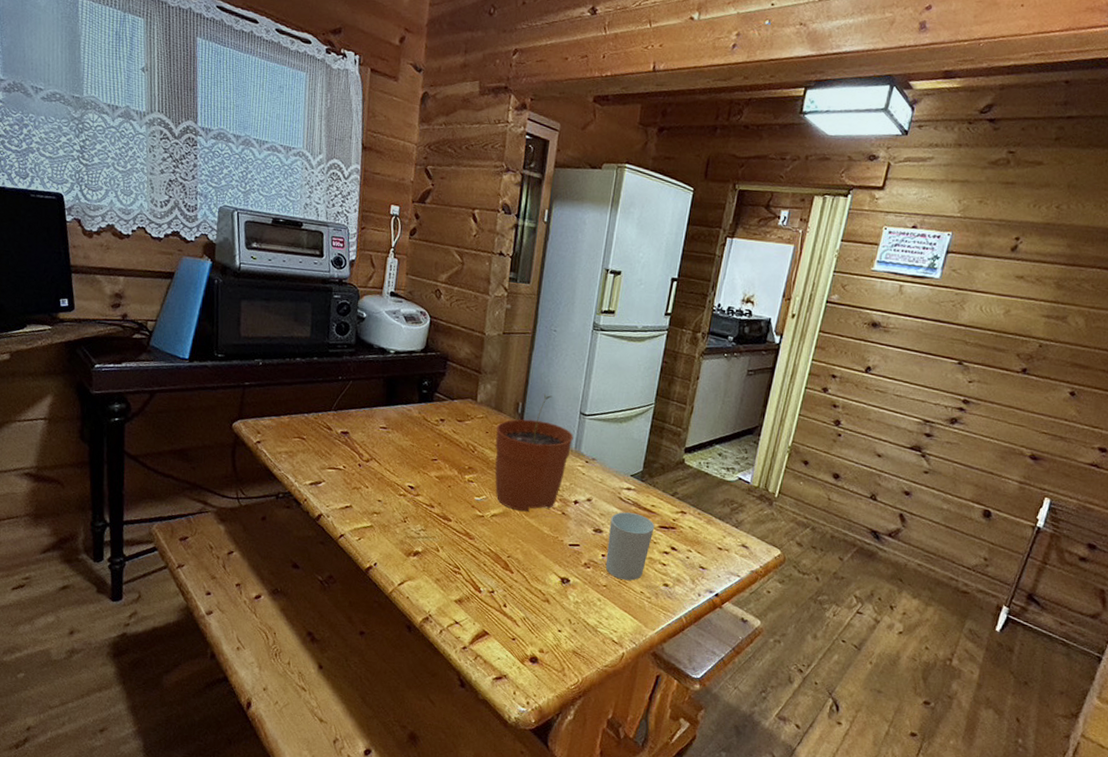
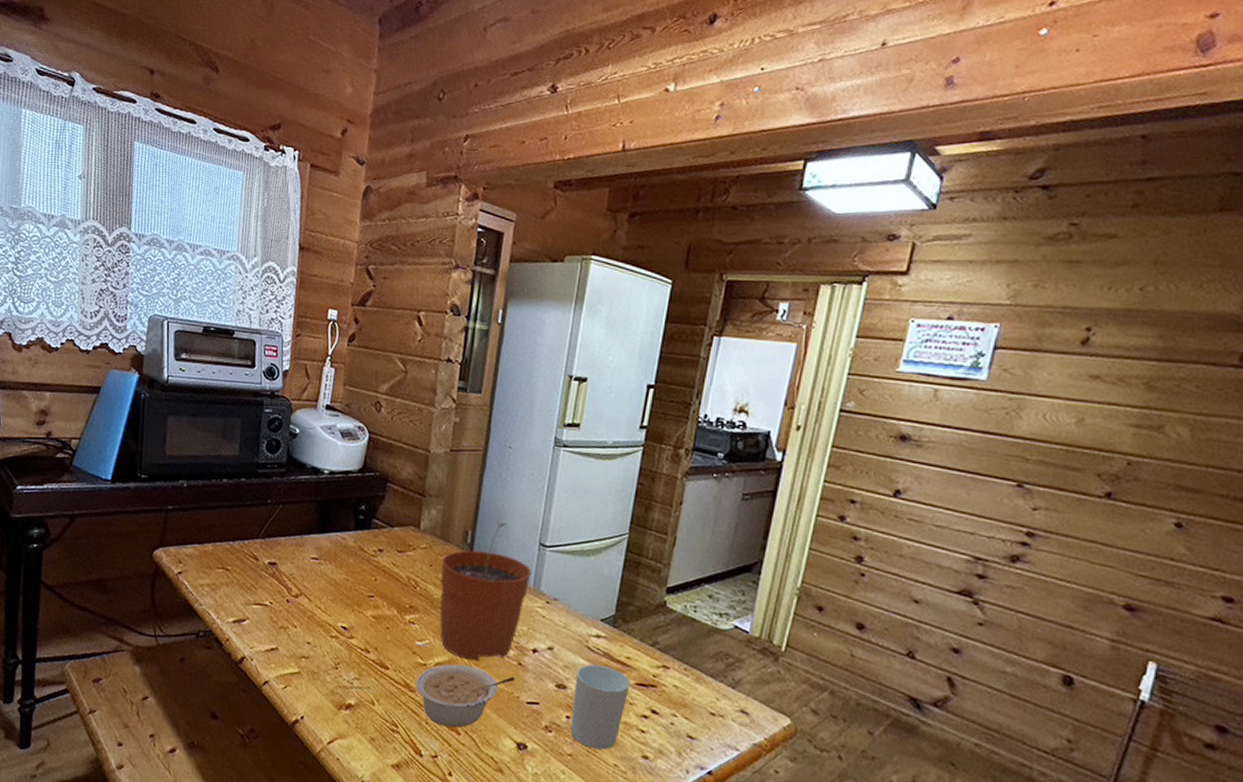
legume: none [474,515,560,568] -> present [415,664,516,728]

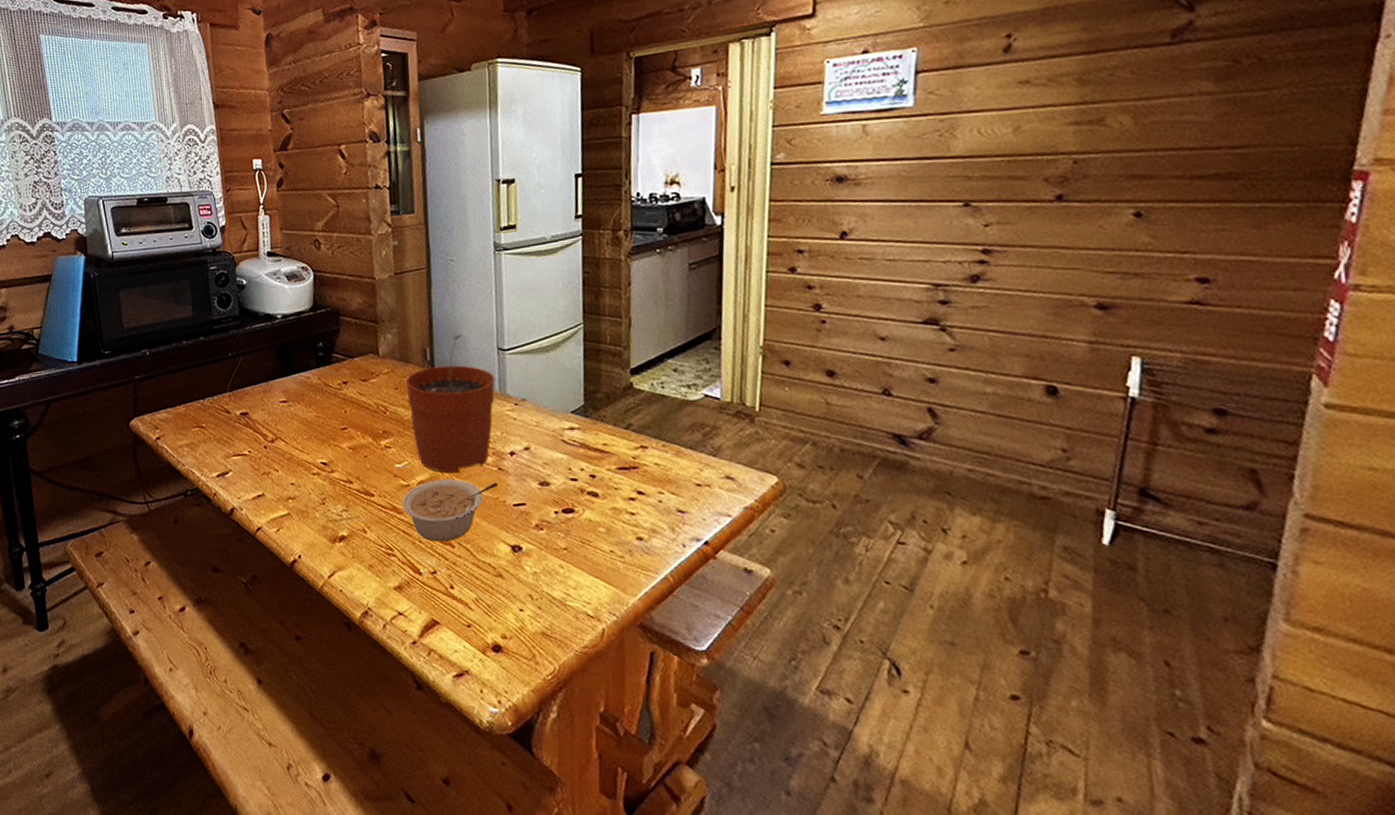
cup: present [570,664,631,750] -> none [557,456,612,538]

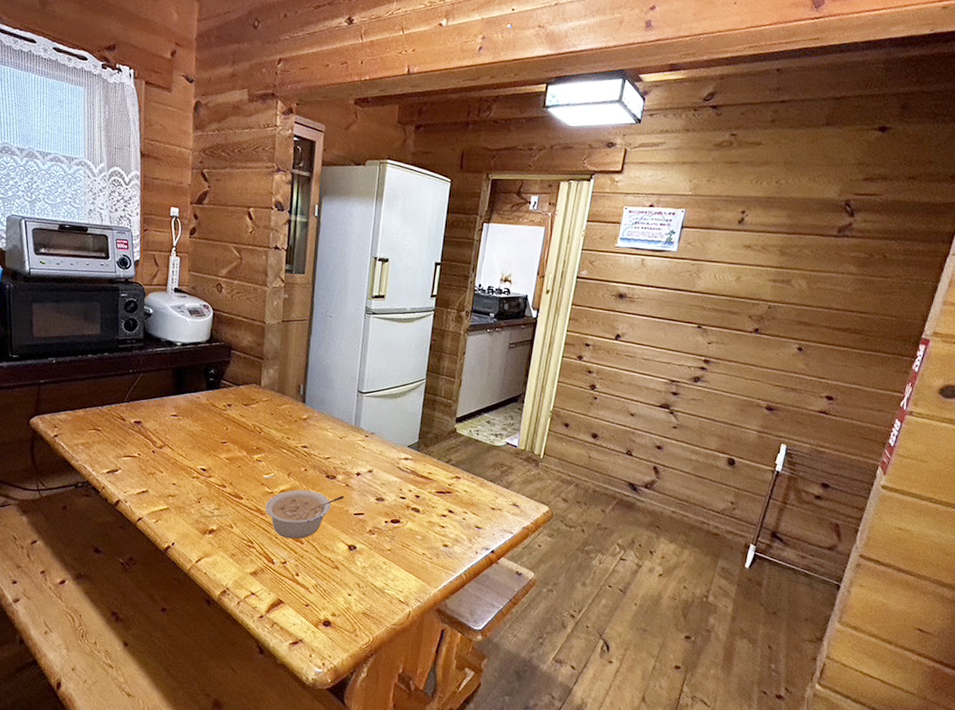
plant pot: present [405,333,495,474] -> none [280,375,353,486]

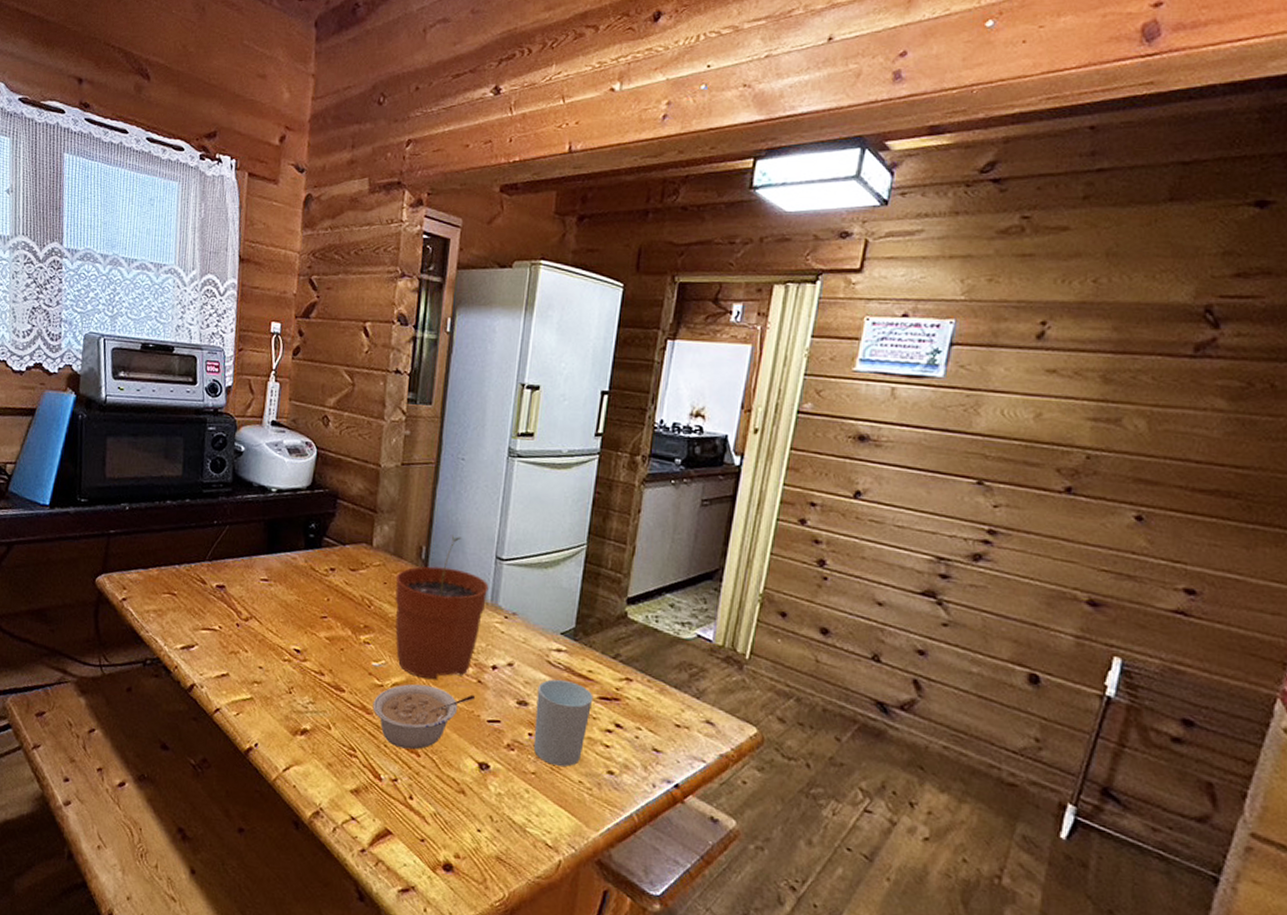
plant pot: none [280,375,353,486] -> present [395,535,489,680]
cup: none [388,480,432,544] -> present [533,679,594,767]

